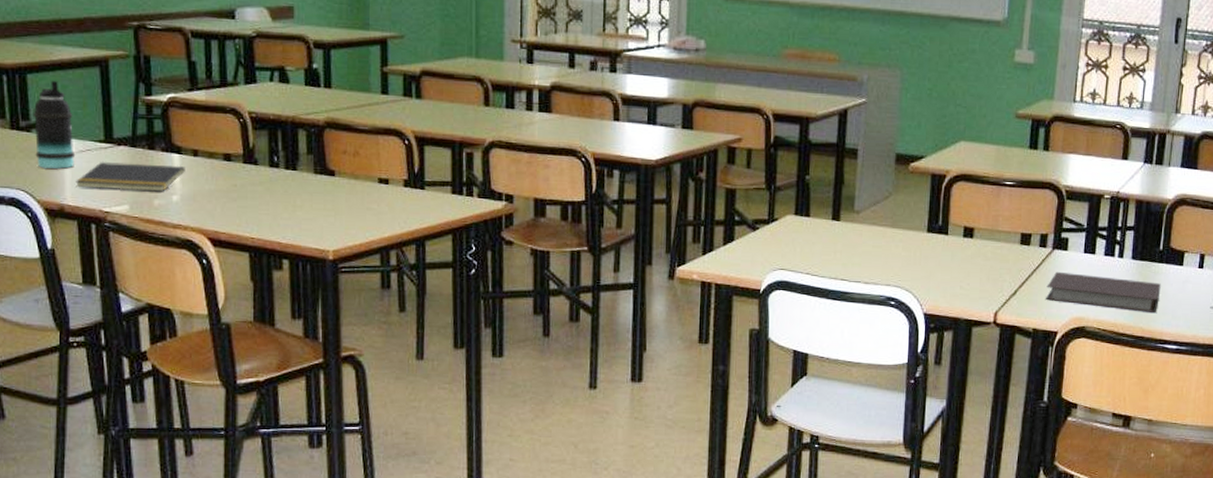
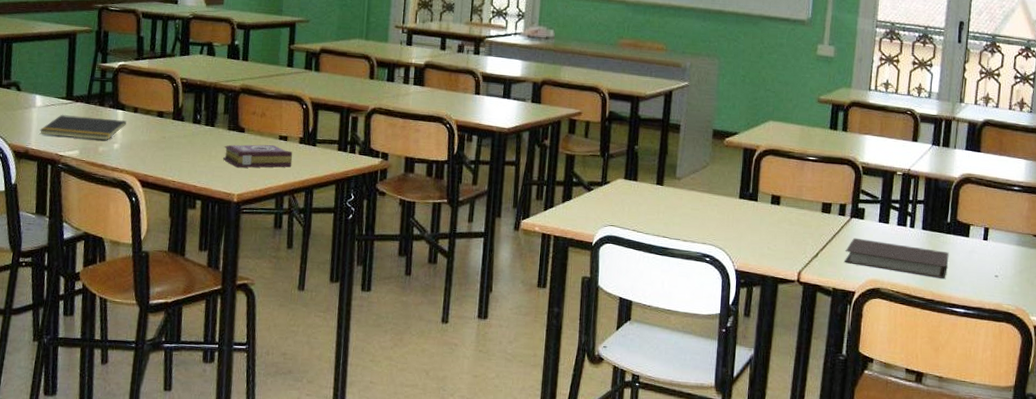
bottle: present [33,81,76,169] -> none [11,49,44,119]
book: none [310,189,397,219] -> present [222,144,293,168]

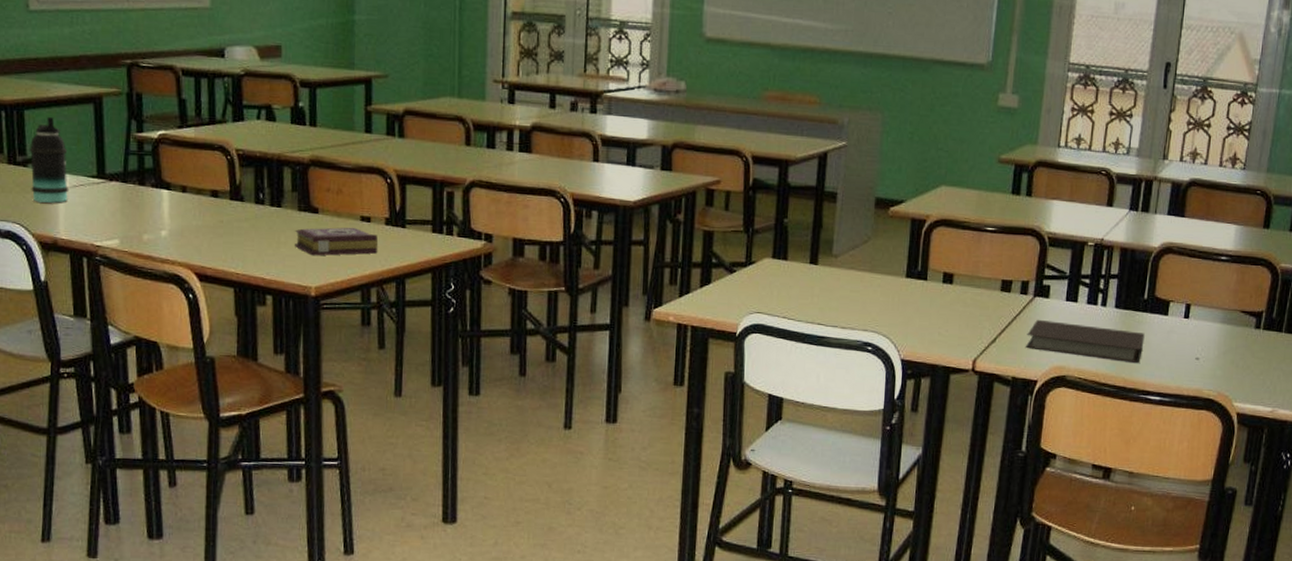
bottle: none [11,49,44,119] -> present [29,117,69,203]
notepad: present [39,114,127,141] -> none [69,196,174,227]

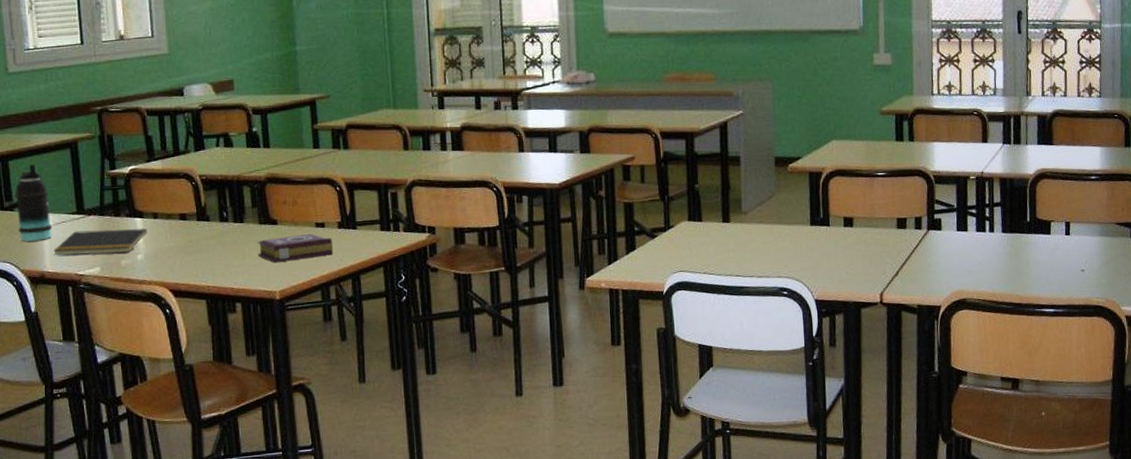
notepad: none [69,196,174,227] -> present [53,228,147,256]
notebook: present [1026,319,1145,363] -> none [926,250,1033,280]

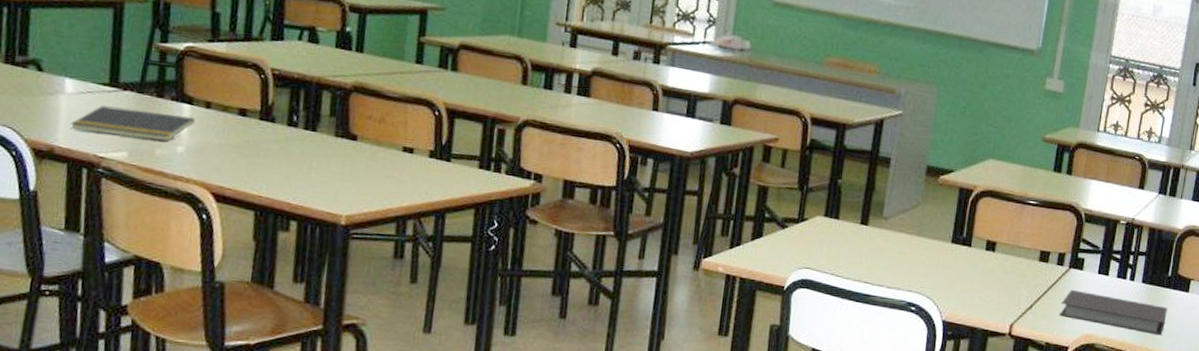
bottle: present [15,165,53,241] -> none [29,18,78,109]
book: present [257,233,334,263] -> none [326,154,420,186]
notebook: none [926,250,1033,280] -> present [1060,289,1168,335]

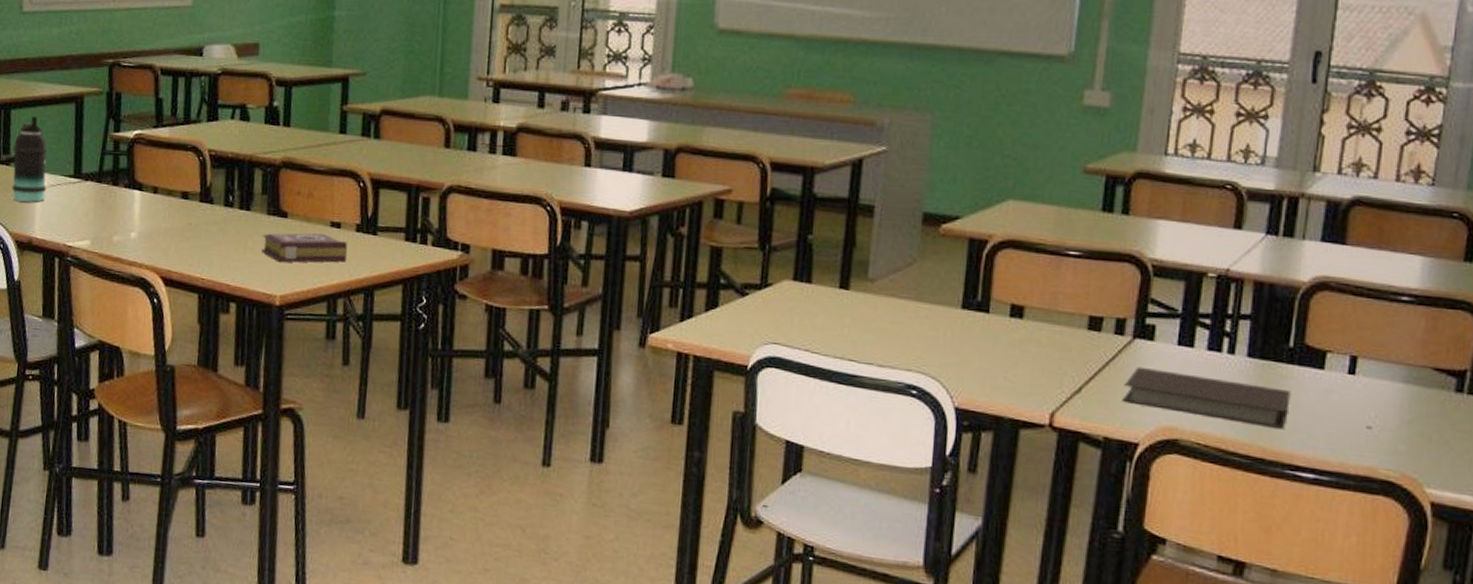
bottle: none [29,18,78,109] -> present [11,116,48,202]
notepad: present [70,104,195,142] -> none [44,195,145,229]
book: none [326,154,420,186] -> present [260,233,348,263]

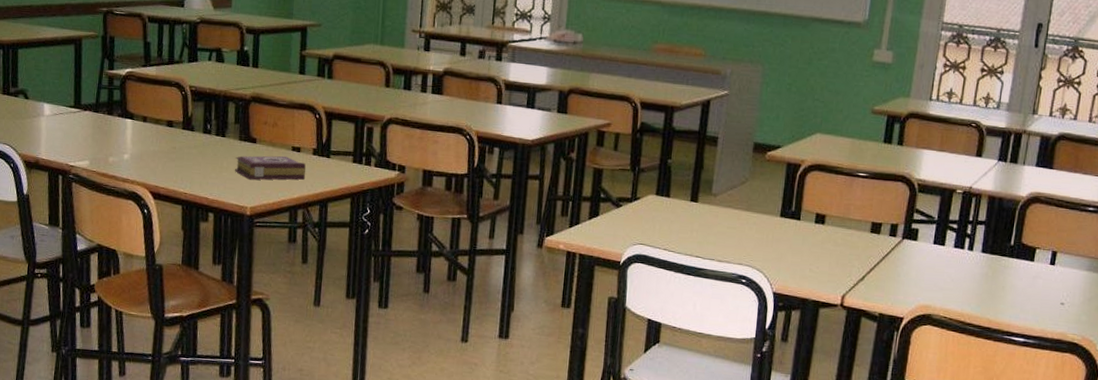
bottle: present [11,116,48,202] -> none [20,55,51,128]
notebook: present [1123,366,1291,428] -> none [893,260,1011,305]

